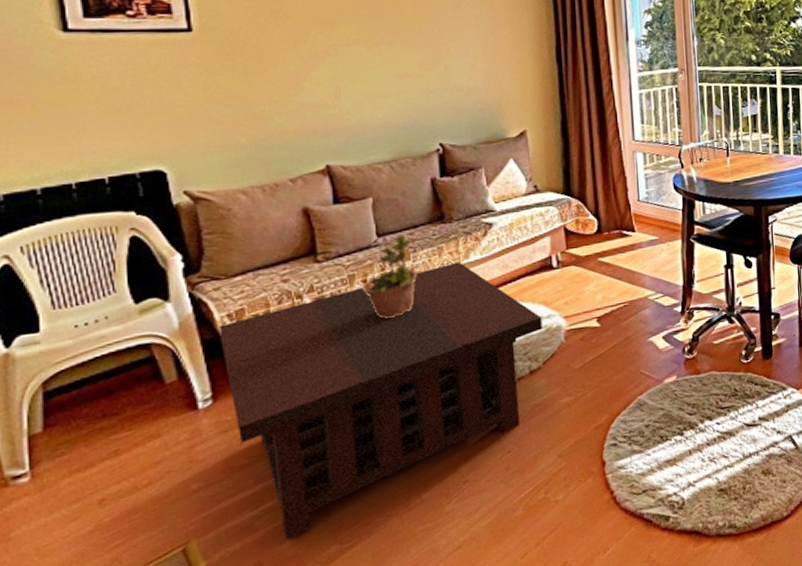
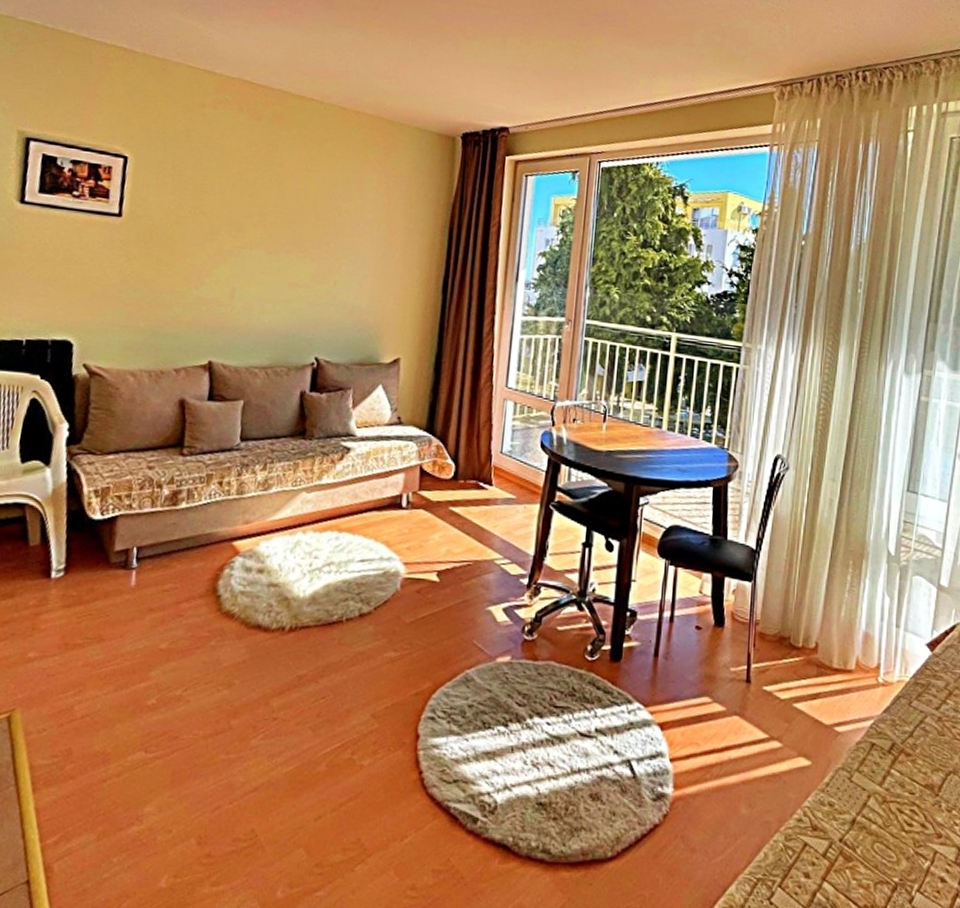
coffee table: present [219,262,543,540] -> none [79,481,382,733]
potted plant: present [362,231,417,319] -> none [217,436,271,526]

